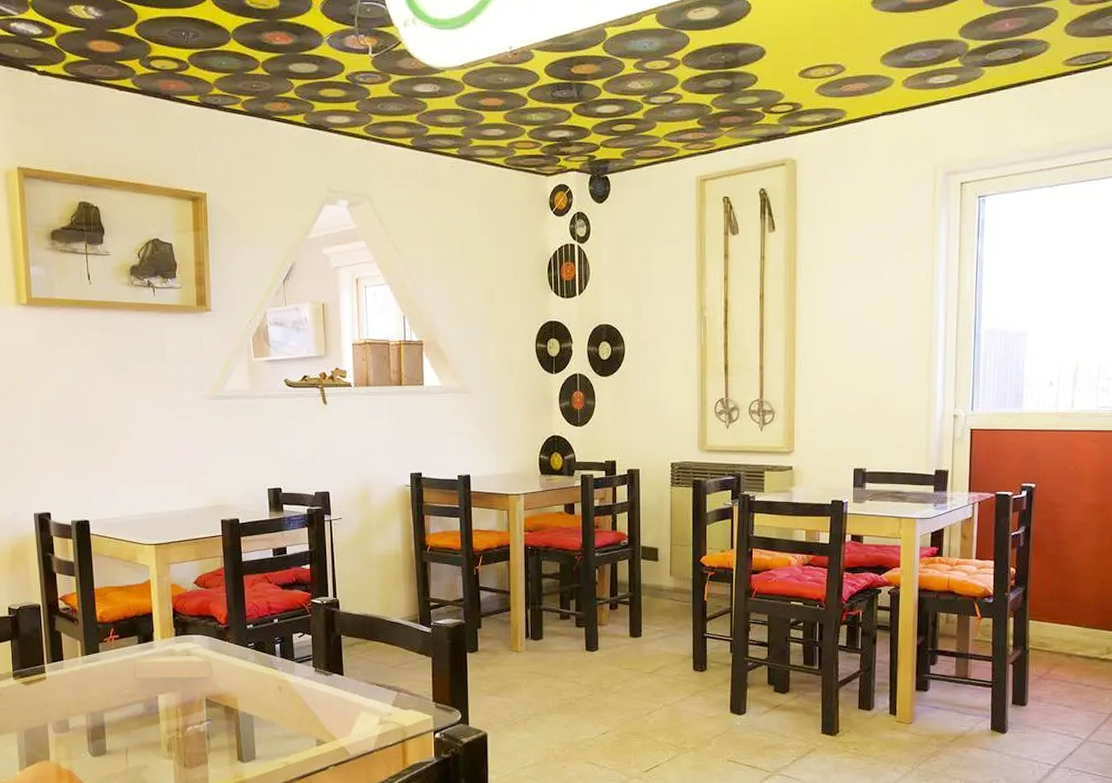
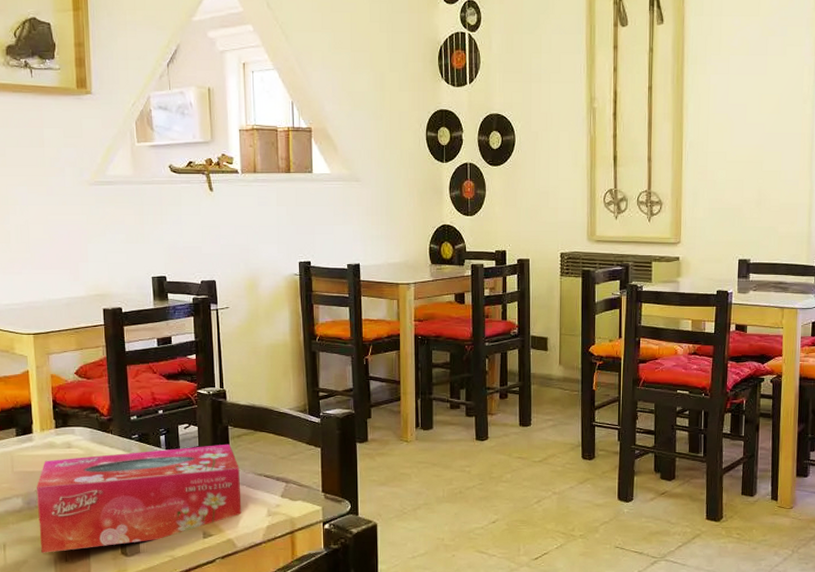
tissue box: none [157,652,354,758] -> present [37,443,242,553]

